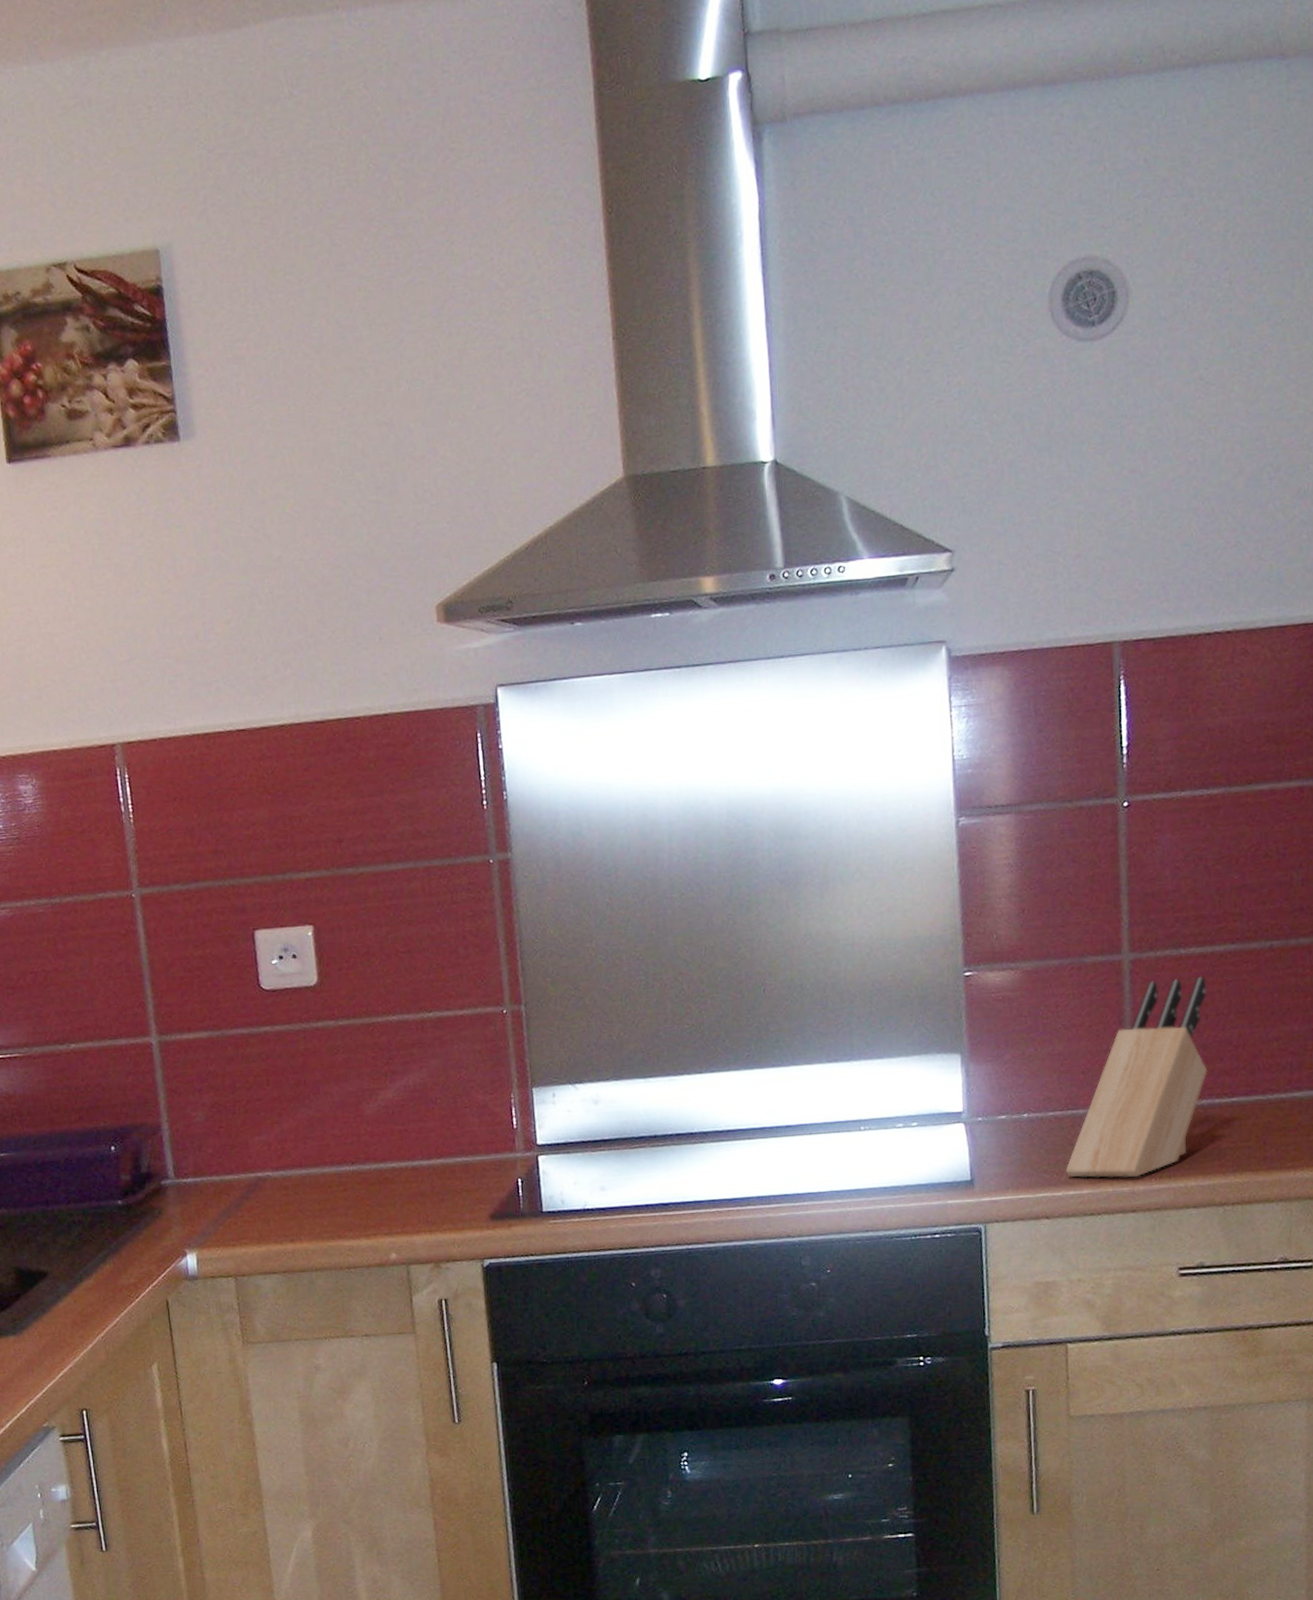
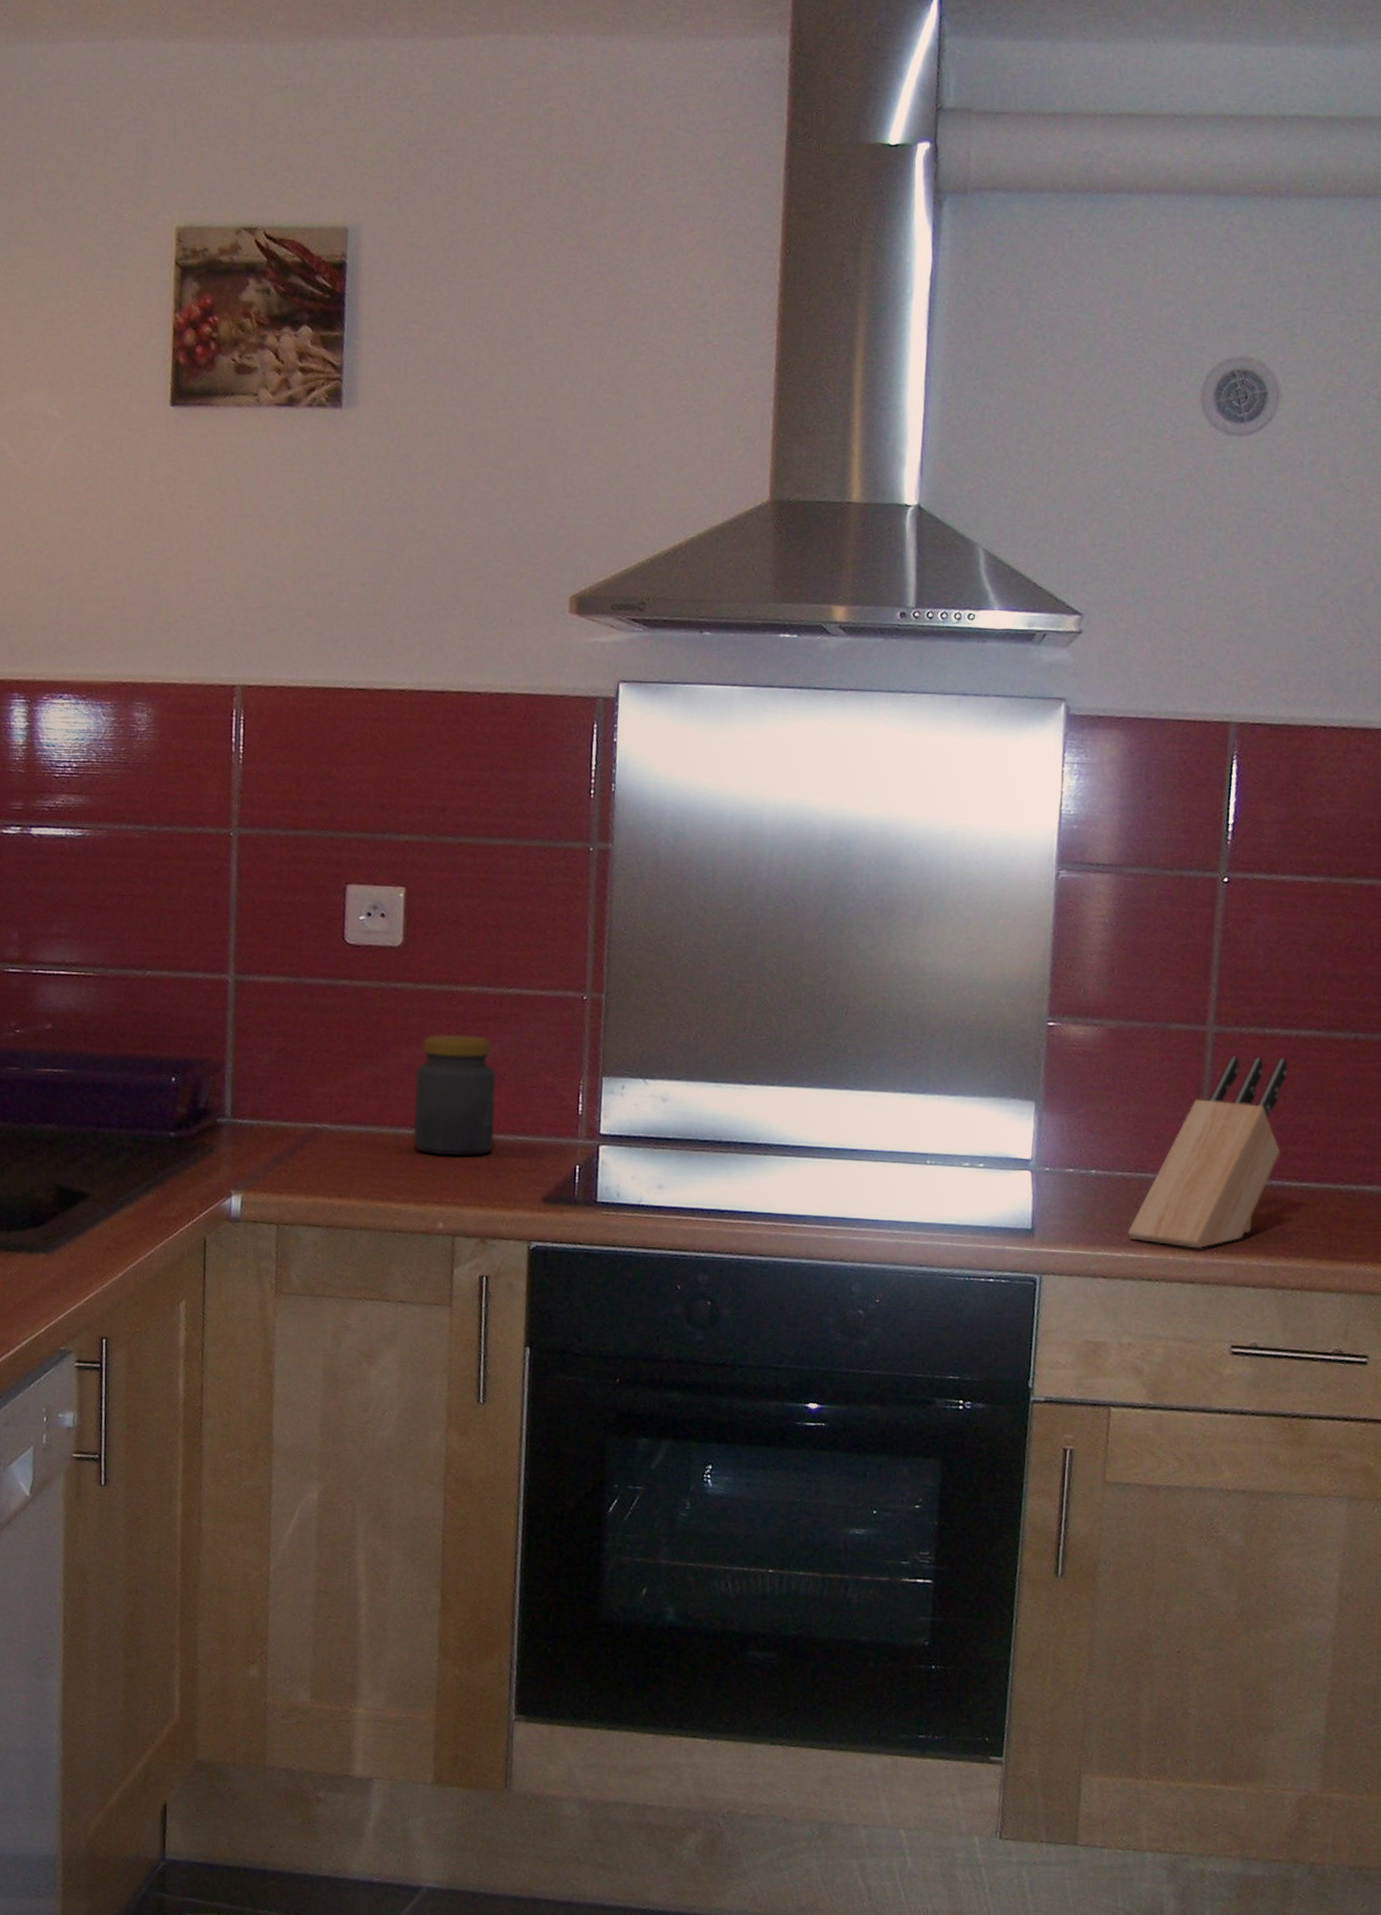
jar: none [348,1064,434,1188] -> present [413,1034,496,1156]

